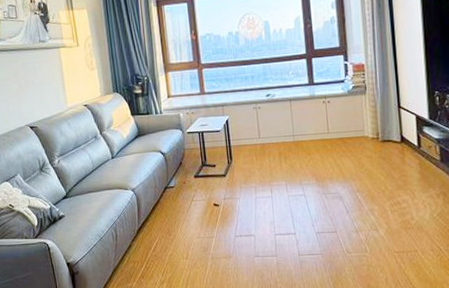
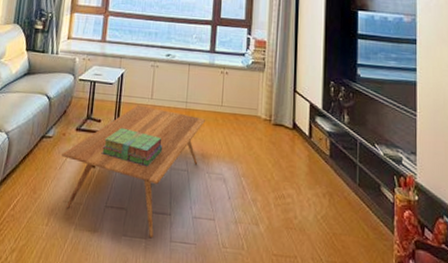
coffee table: none [186,145,315,256] -> present [62,105,206,239]
stack of books: none [222,168,278,198] -> present [102,127,163,167]

